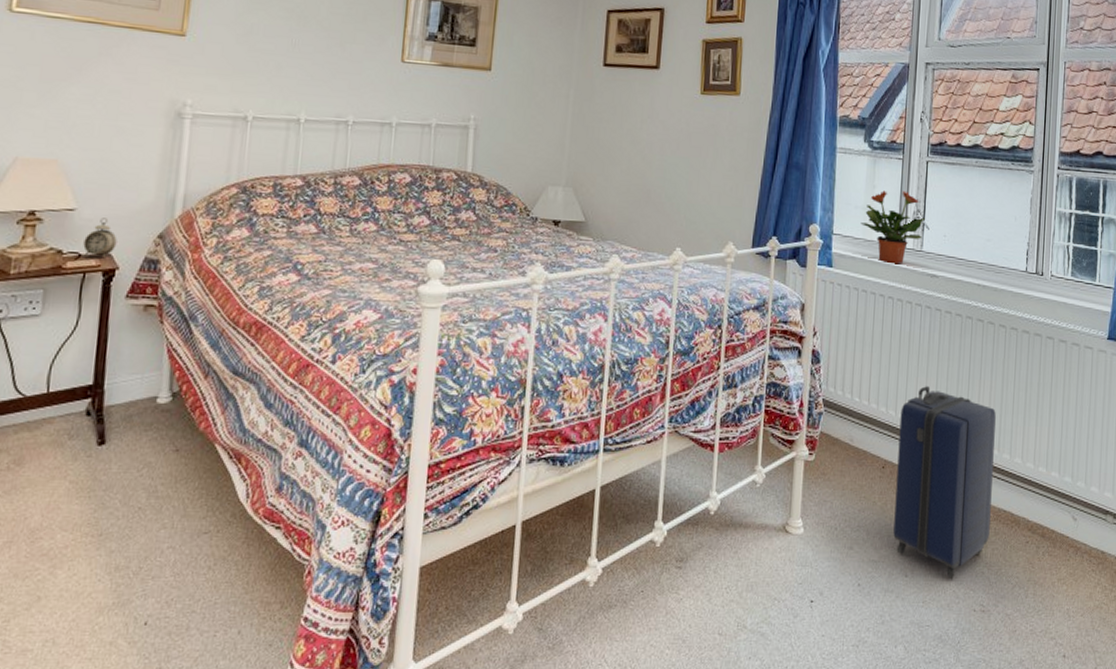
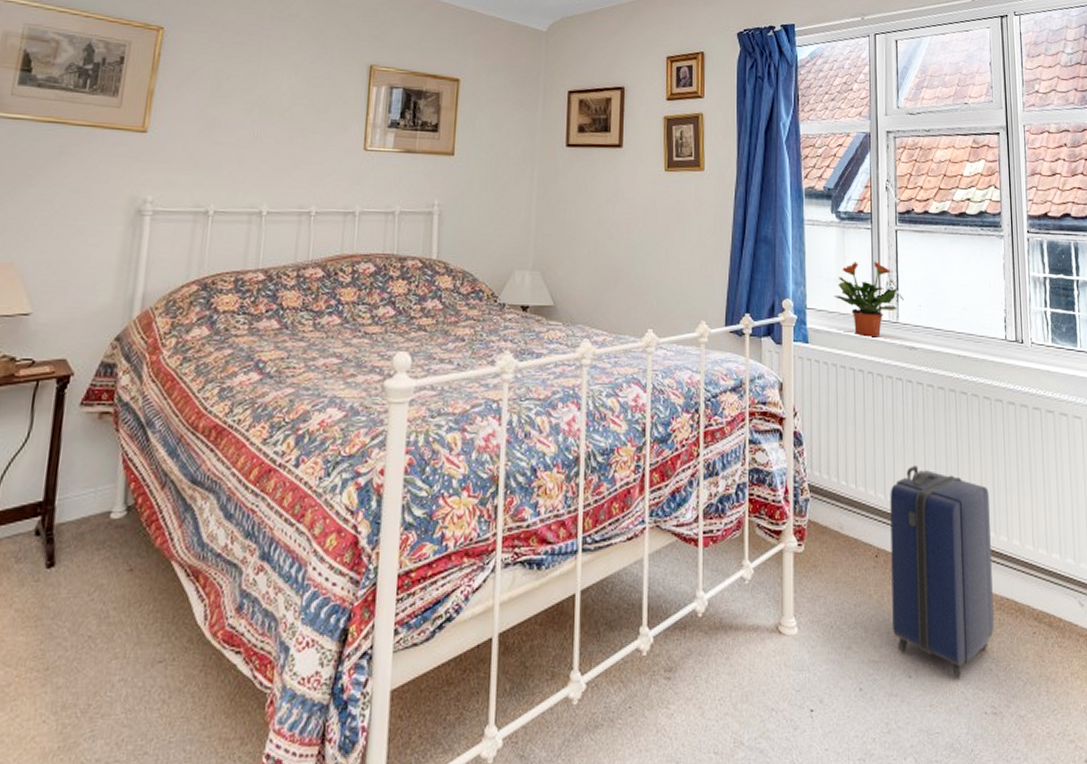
alarm clock: present [83,218,117,259] -> none [37,321,73,364]

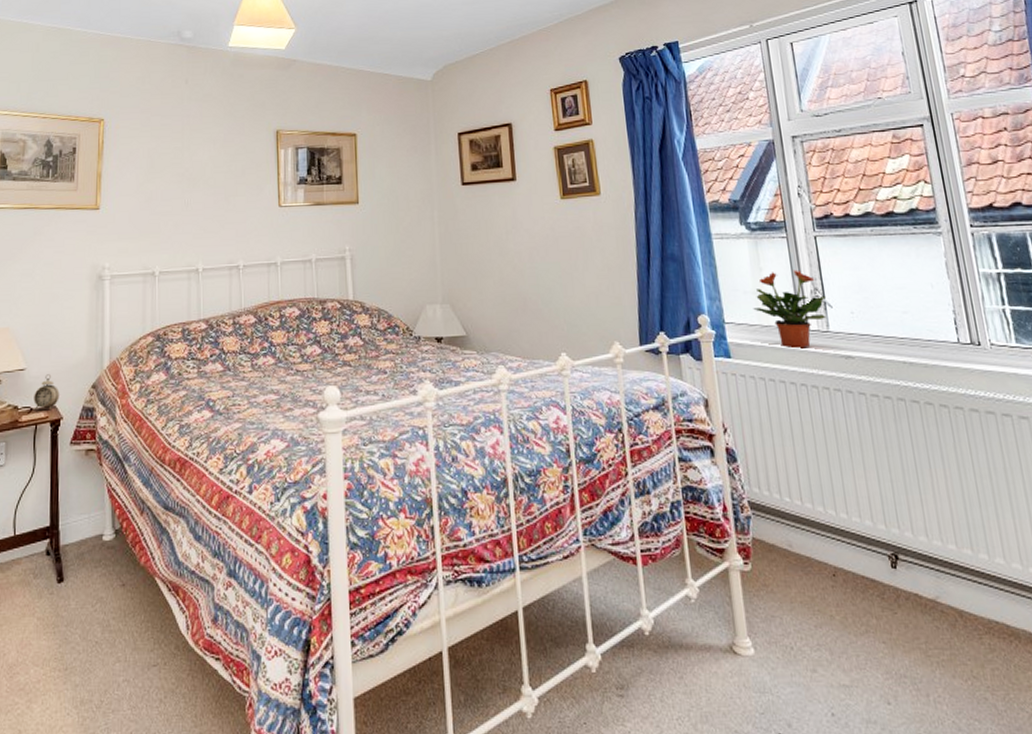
alarm clock: none [37,321,73,364] -> present [34,374,60,411]
suitcase: present [890,466,994,680] -> none [841,480,985,708]

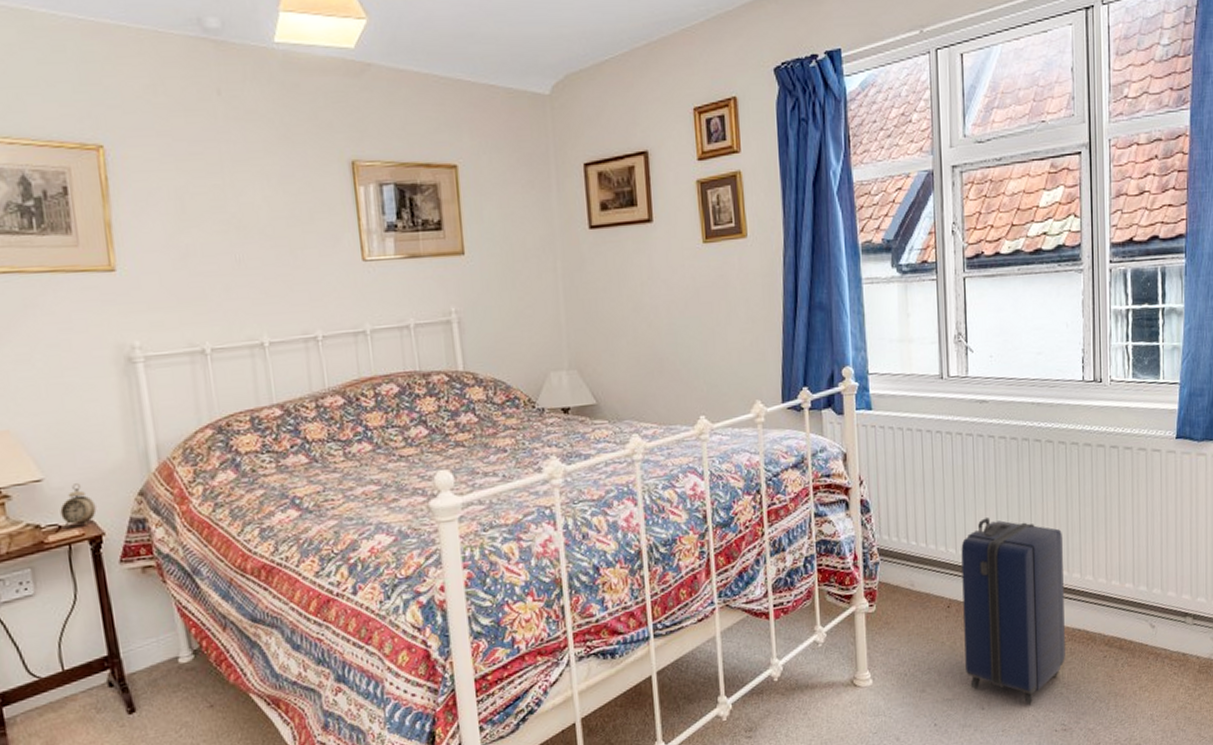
potted plant: present [753,270,827,349] -> none [897,314,967,397]
suitcase: none [841,480,985,708] -> present [961,518,1065,706]

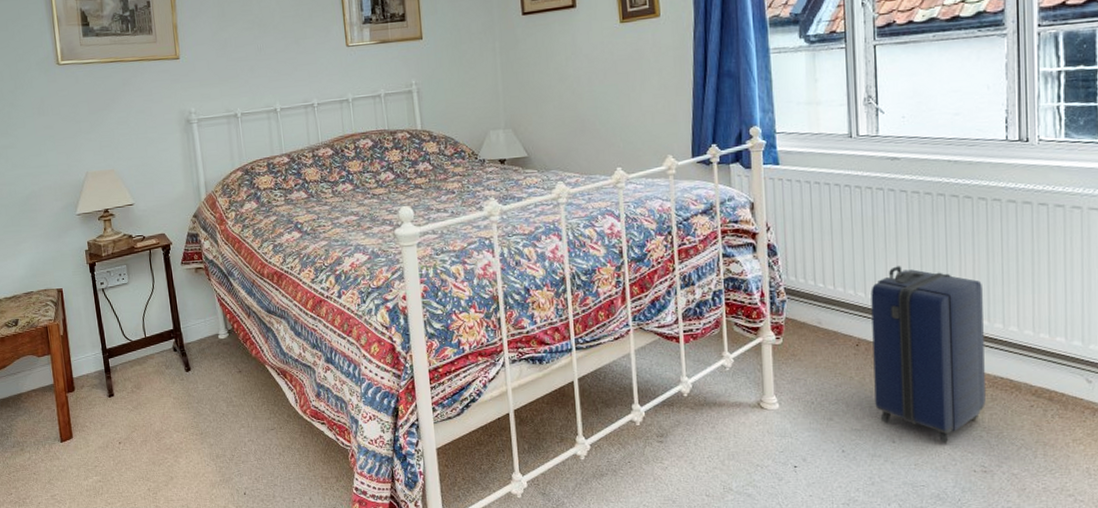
alarm clock: present [60,483,97,528] -> none [144,207,167,238]

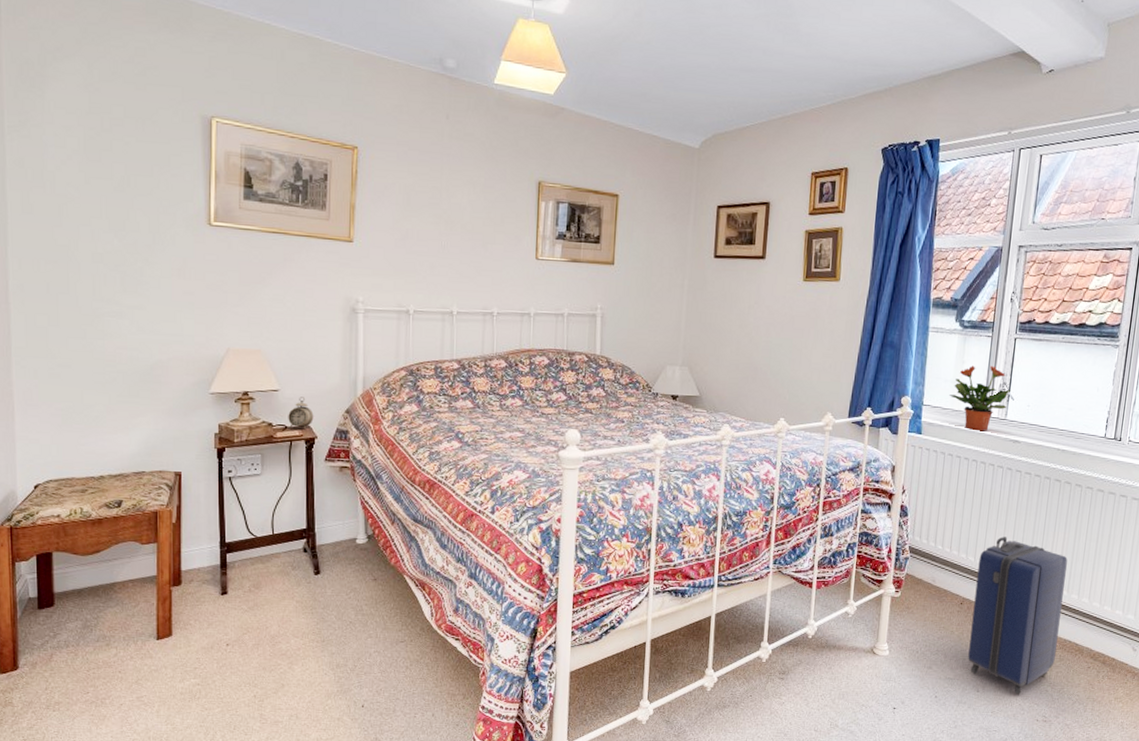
alarm clock: none [144,207,167,238] -> present [288,397,314,430]
potted plant: none [805,79,878,154] -> present [949,365,1010,431]

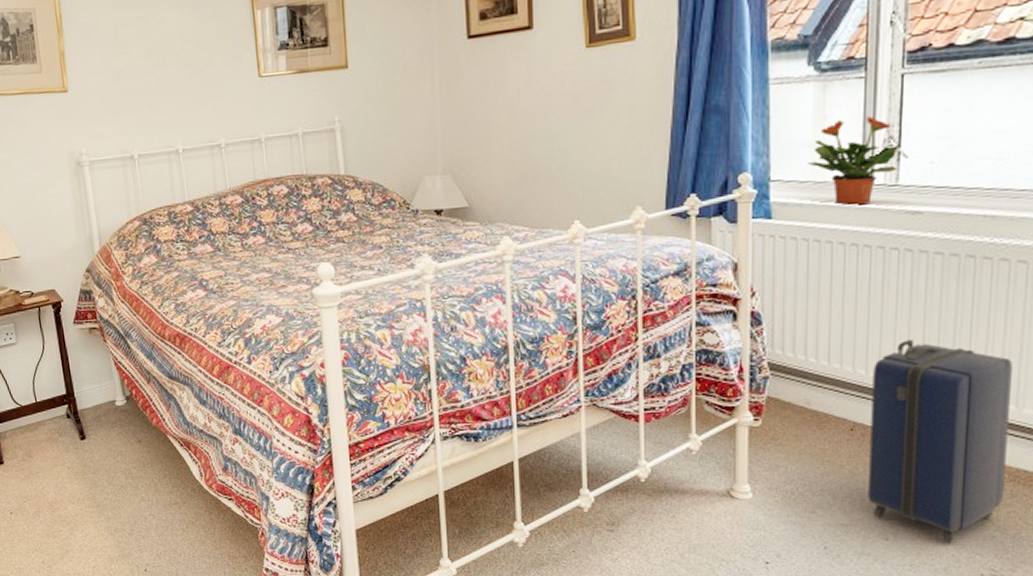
alarm clock: present [288,397,314,430] -> none [32,260,57,295]

